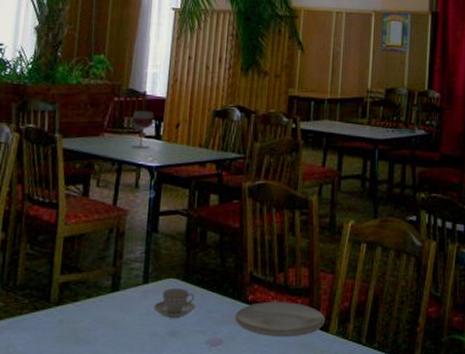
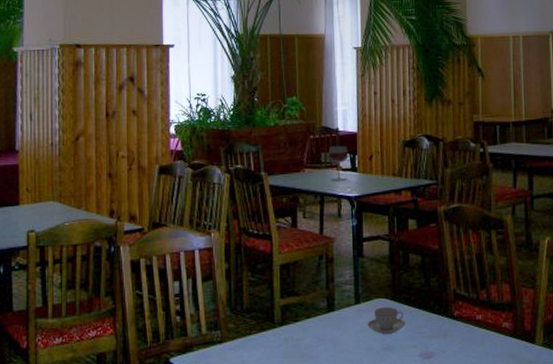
plate: present [235,302,326,338] -> none [443,316,531,350]

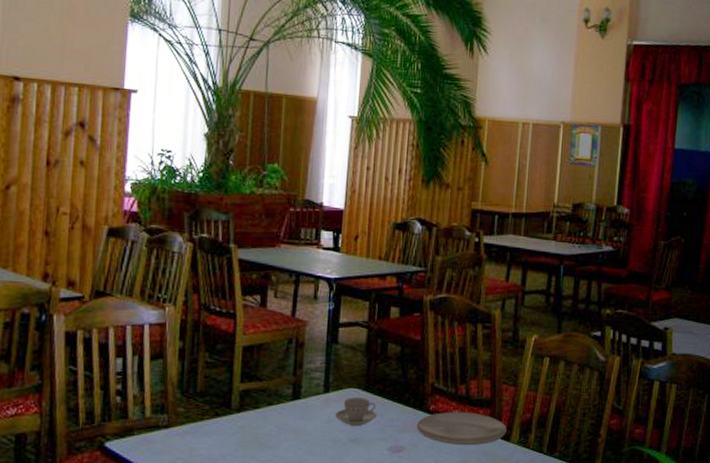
wineglass: present [328,145,349,182] -> none [308,221,332,261]
plate: none [443,316,531,350] -> present [416,412,508,446]

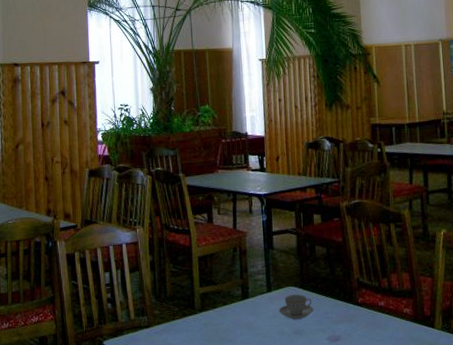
plate: present [416,412,508,446] -> none [349,303,431,333]

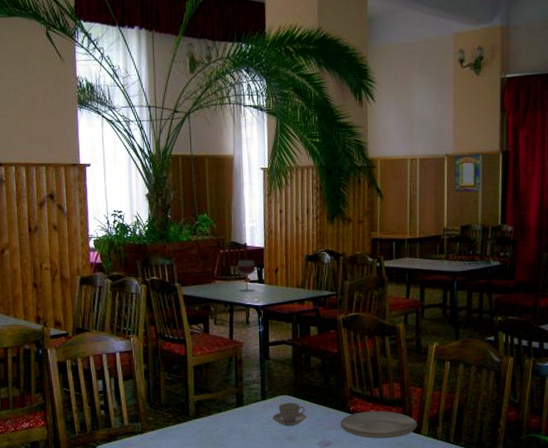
wineglass: none [238,148,258,181] -> present [237,259,256,292]
plate: none [349,303,431,333] -> present [340,411,418,439]

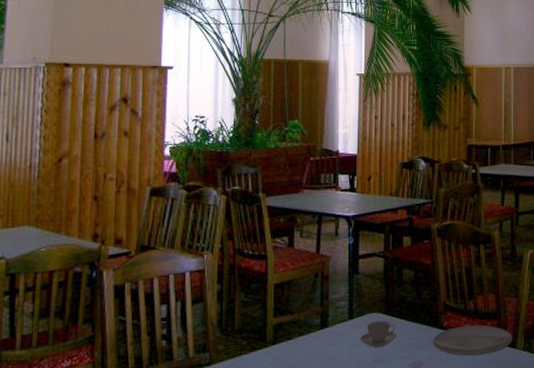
wineglass: present [237,259,256,292] -> none [327,167,348,202]

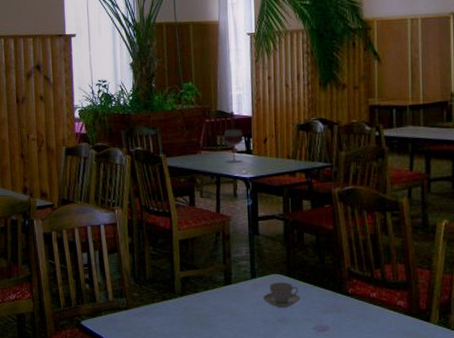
wineglass: none [327,167,348,202] -> present [223,129,244,163]
plate: present [432,325,513,356] -> none [337,295,427,326]

